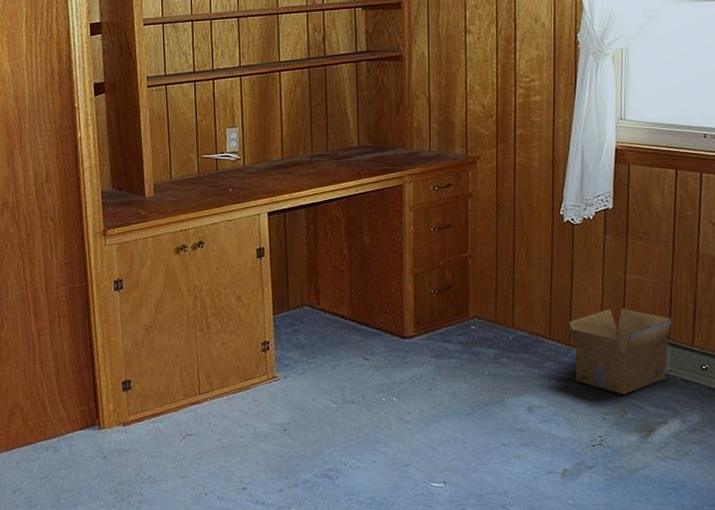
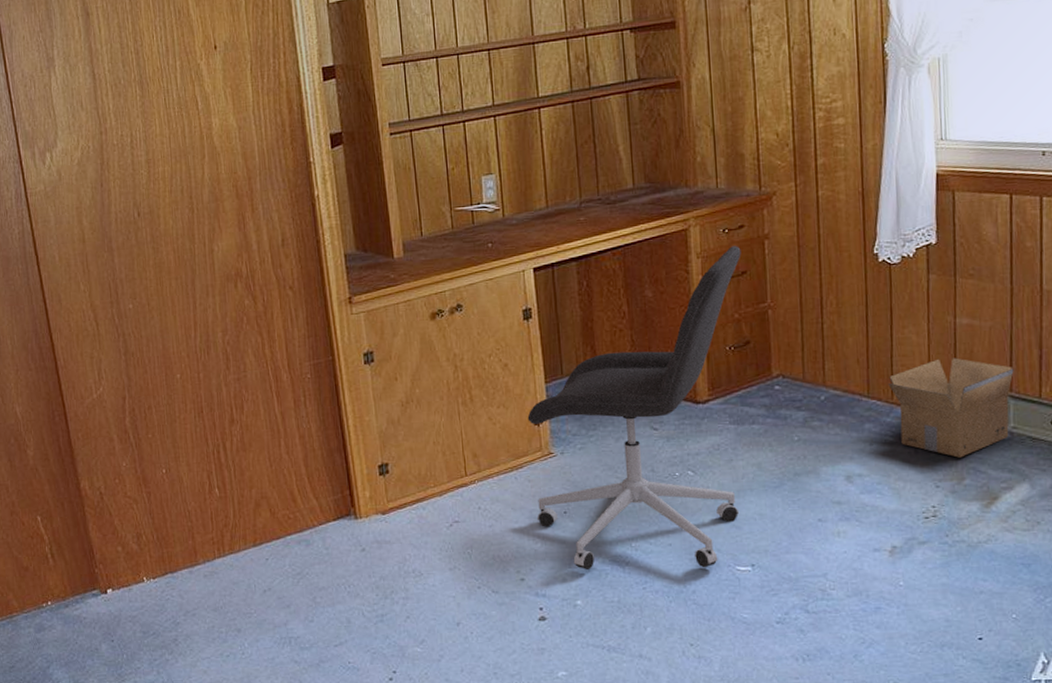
office chair: none [256,202,448,483] -> present [527,246,741,571]

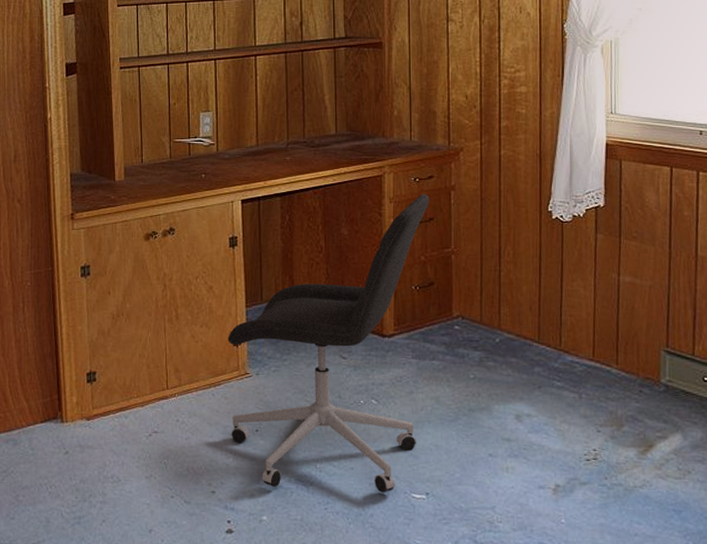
cardboard box: present [888,358,1014,458] -> none [557,312,670,406]

